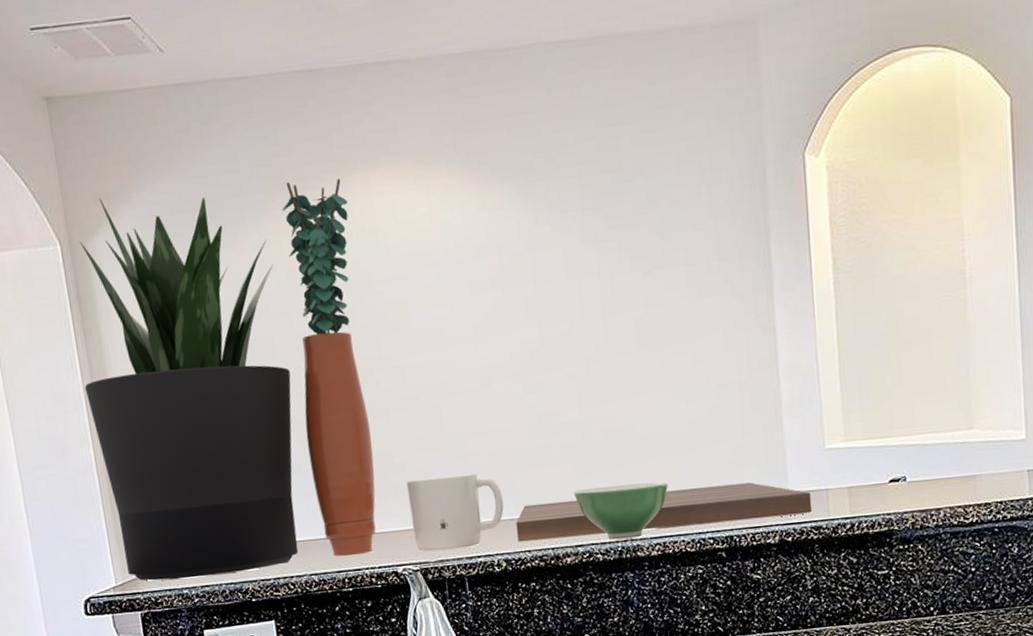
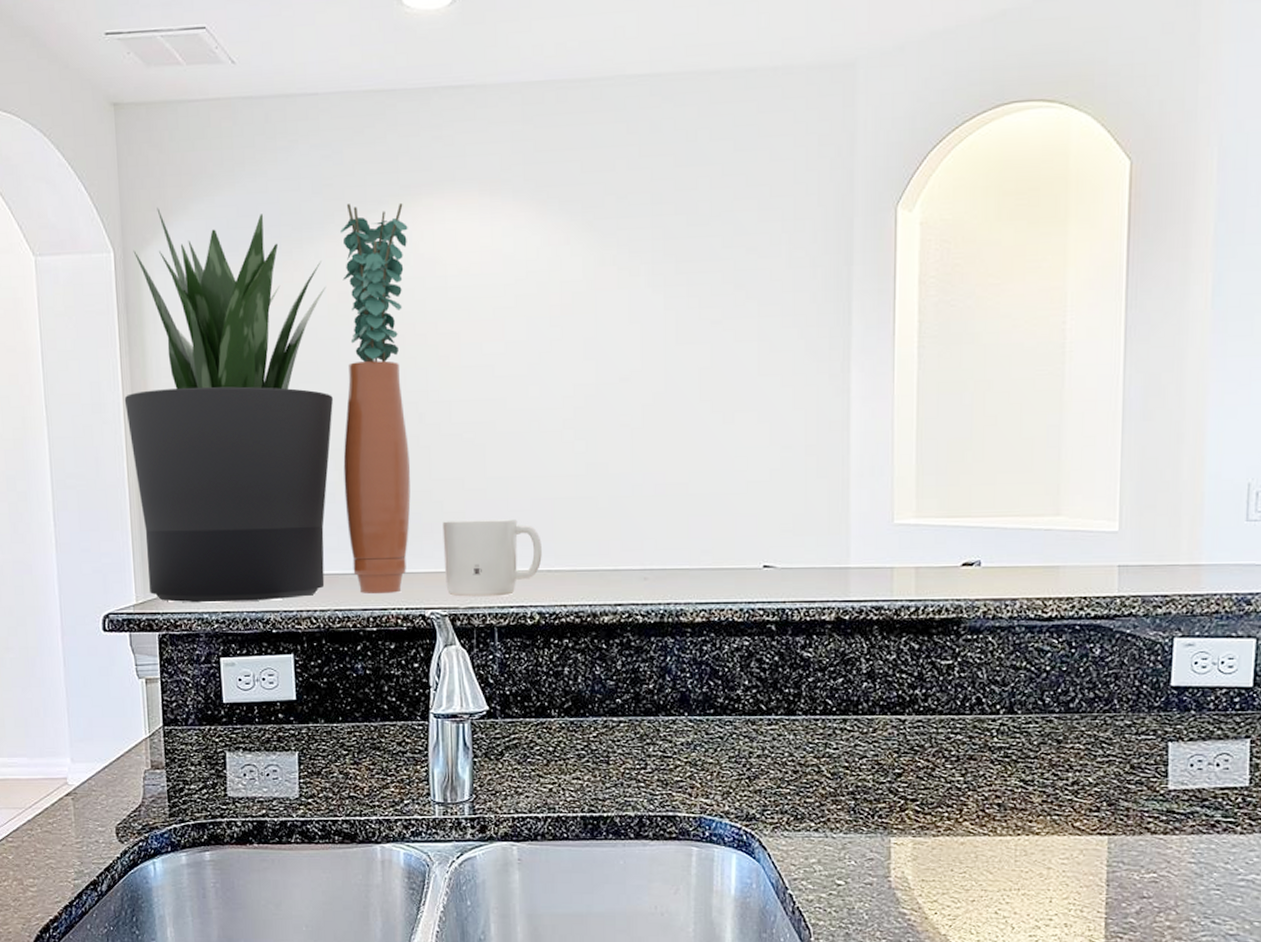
cutting board: present [516,482,813,542] -> none [553,553,875,595]
bowl: present [573,482,669,540] -> none [617,543,720,602]

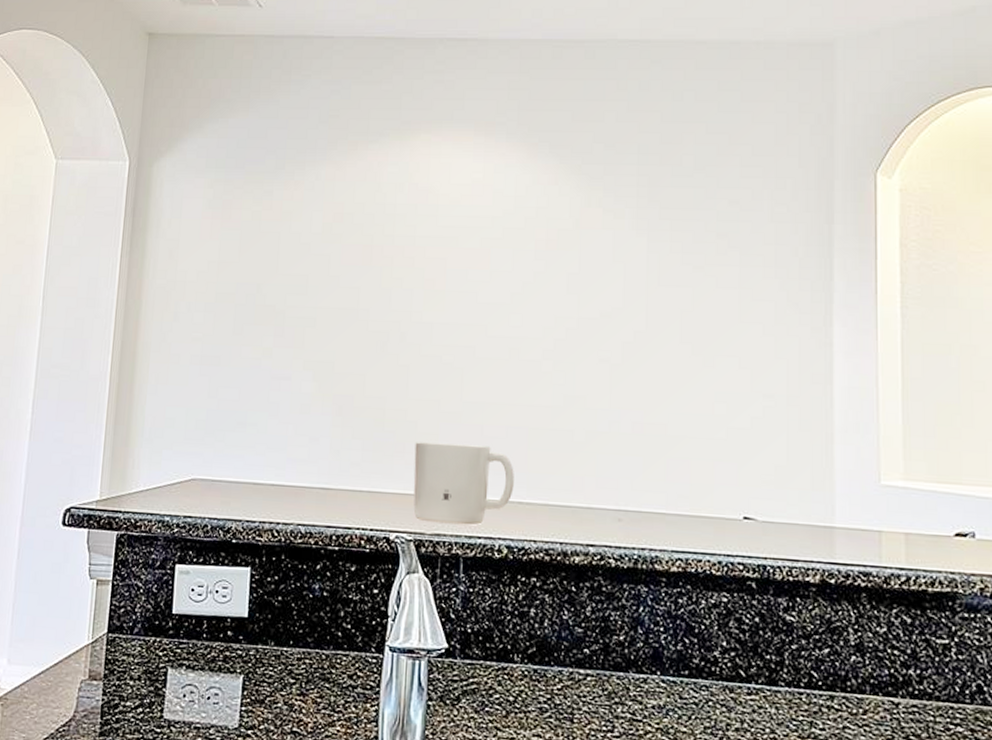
planter: present [124,207,333,603] -> none [115,124,323,508]
vase: present [340,202,411,595] -> none [319,134,405,512]

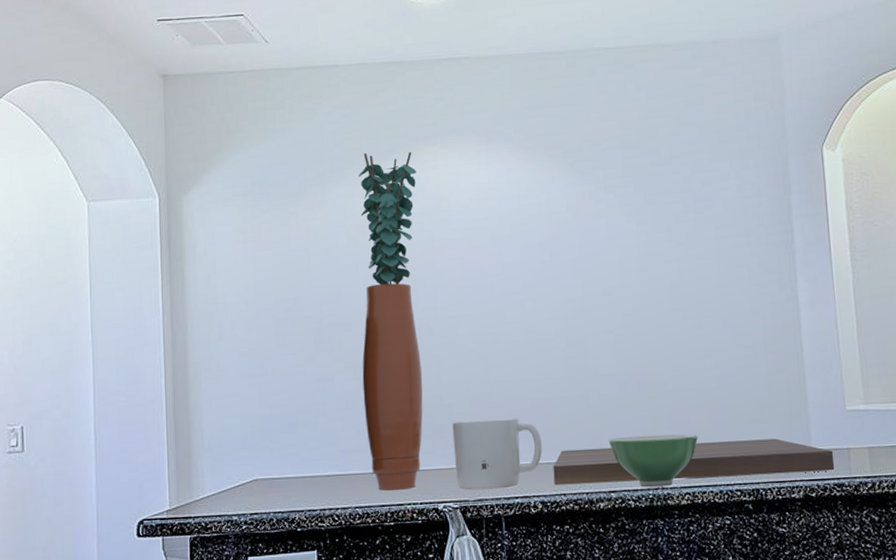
vase: none [319,134,405,512] -> present [358,151,423,491]
cutting board: none [524,489,862,555] -> present [553,438,835,486]
bowl: none [591,483,699,548] -> present [608,434,699,488]

